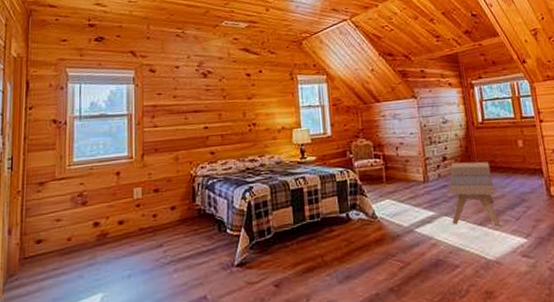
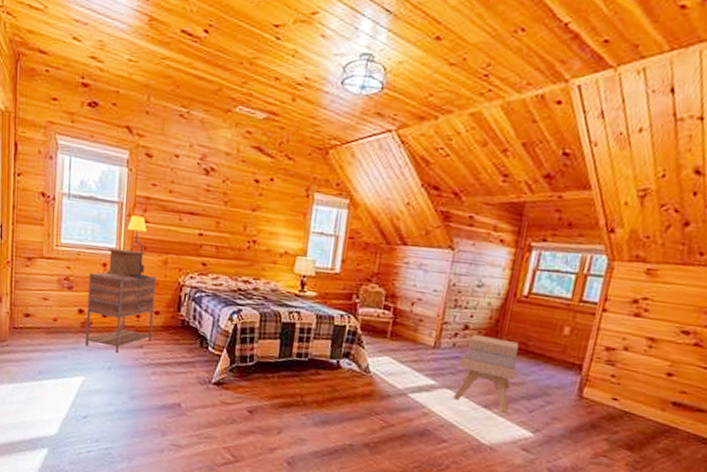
nightstand: none [102,174,170,260] -> present [85,272,156,353]
table lamp: none [119,123,163,182] -> present [107,215,150,280]

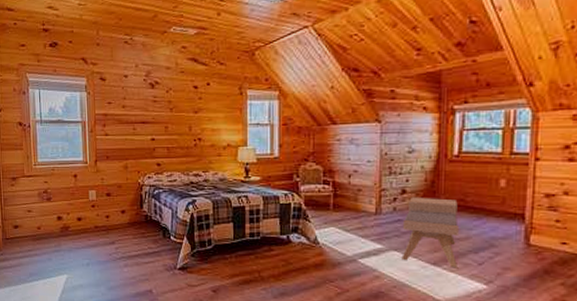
nightstand: present [85,272,156,353] -> none [63,180,121,250]
table lamp: present [107,215,150,280] -> none [76,131,114,184]

